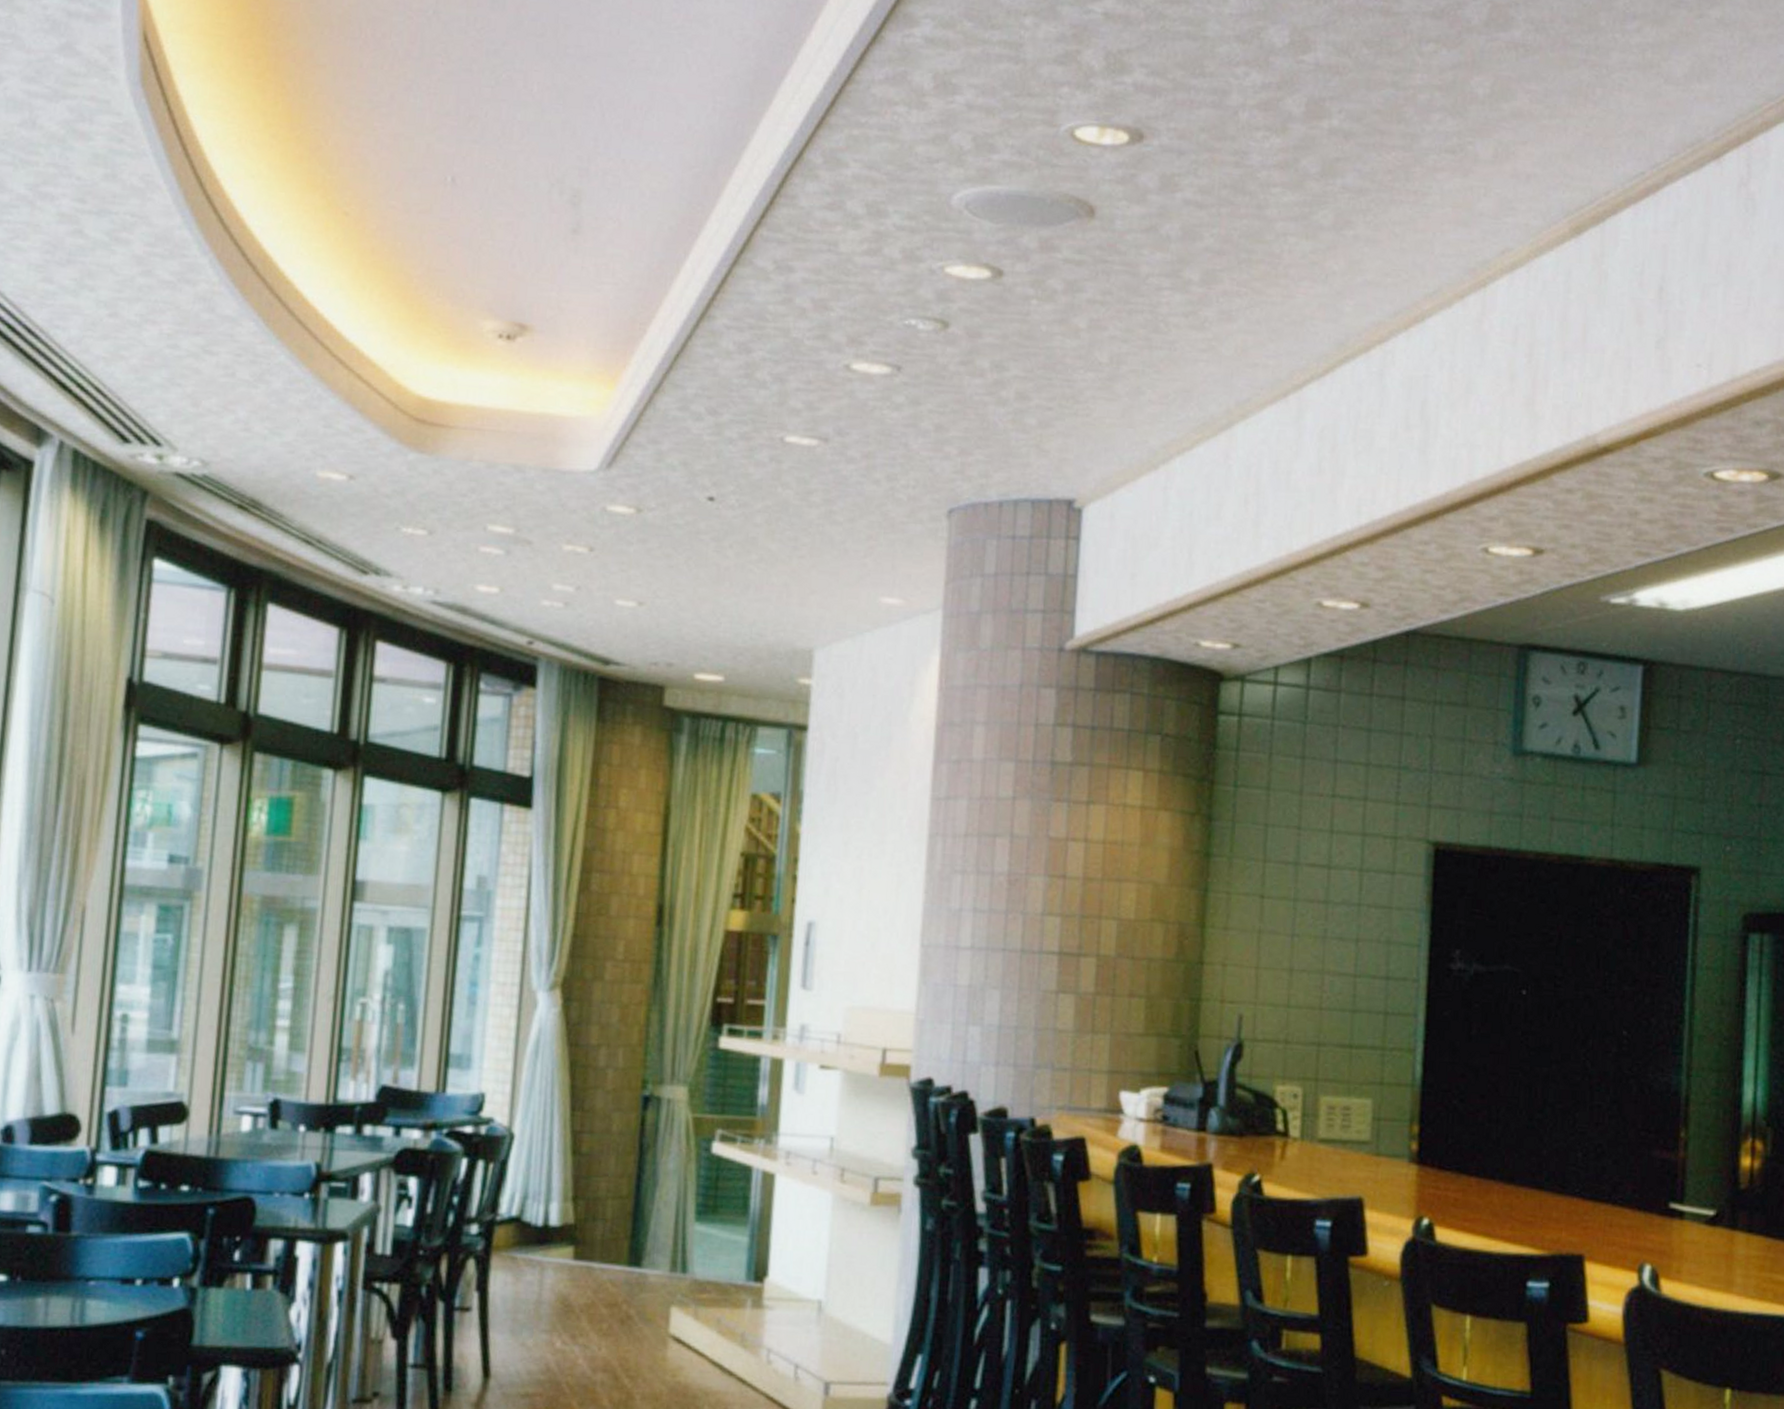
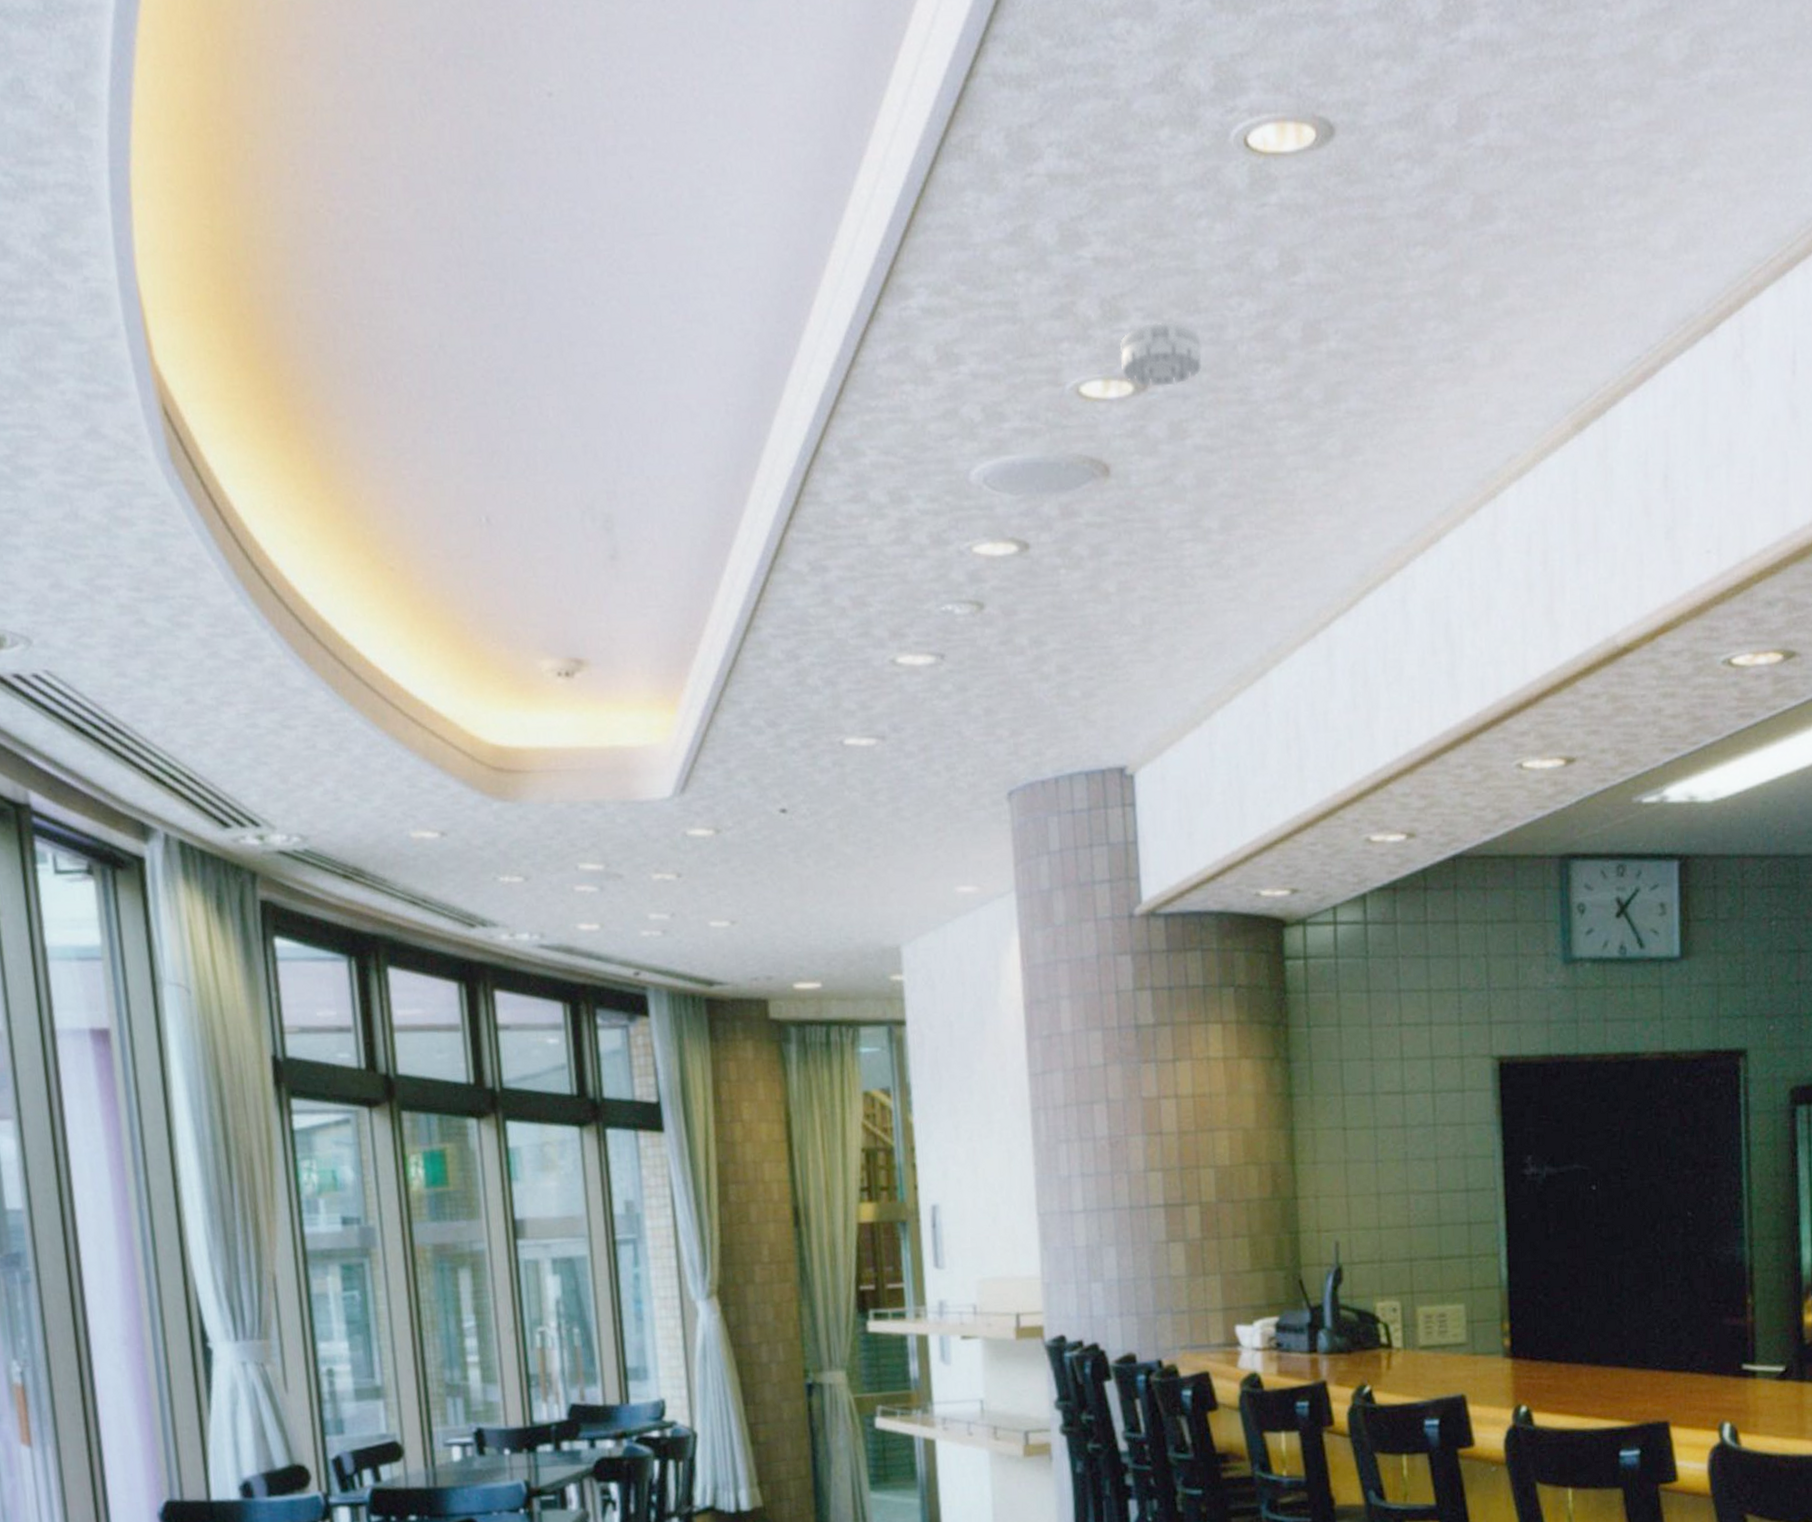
smoke detector: none [1119,79,1203,141] -> present [1120,321,1202,387]

